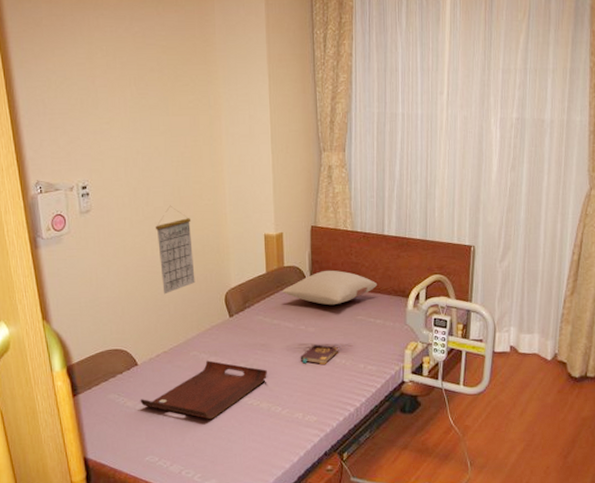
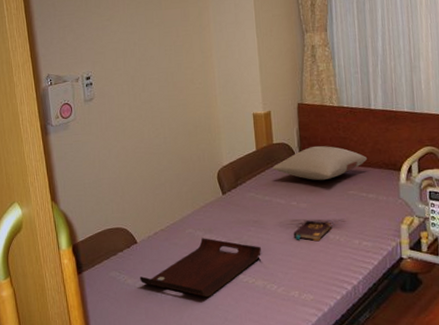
calendar: present [156,205,195,295] -> none [152,90,189,174]

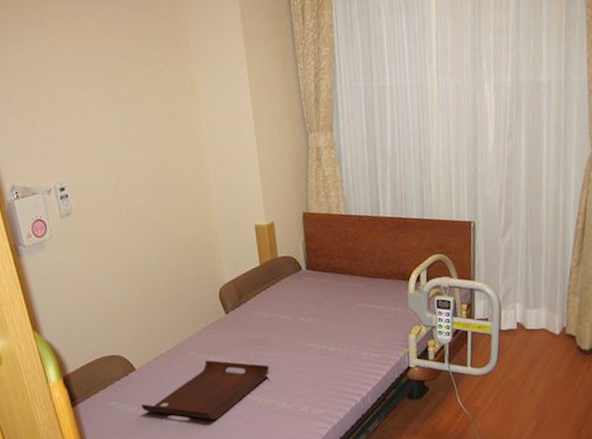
pillow: present [272,145,368,181] -> none [278,257,377,295]
book: present [293,220,333,242] -> none [301,335,341,357]

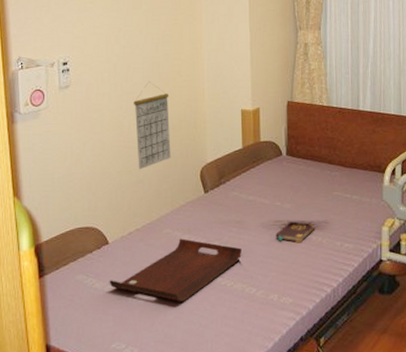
calendar: none [141,201,187,296] -> present [134,81,171,170]
book: none [301,335,341,357] -> present [276,221,316,243]

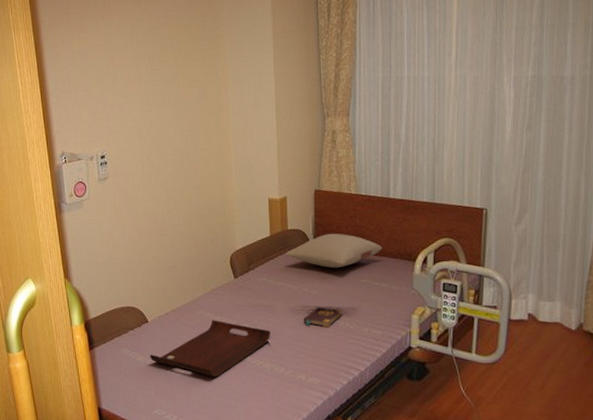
calendar: present [134,81,171,170] -> none [166,172,202,256]
pillow: none [258,145,354,181] -> present [286,233,383,269]

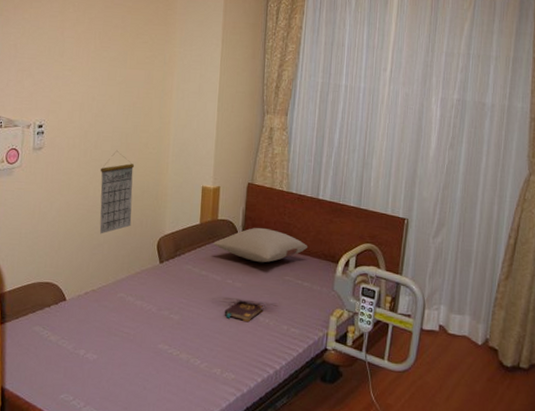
serving tray: present [149,320,270,377] -> none [63,304,190,364]
calendar: none [166,172,202,256] -> present [99,150,135,234]

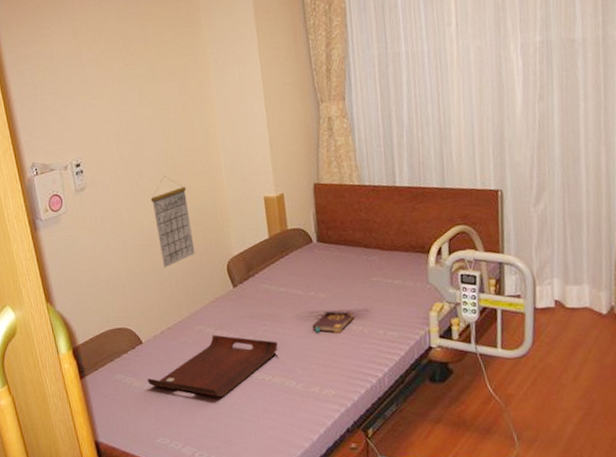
serving tray: none [63,304,190,364] -> present [147,334,278,398]
pillow: present [213,227,308,263] -> none [287,229,393,268]

